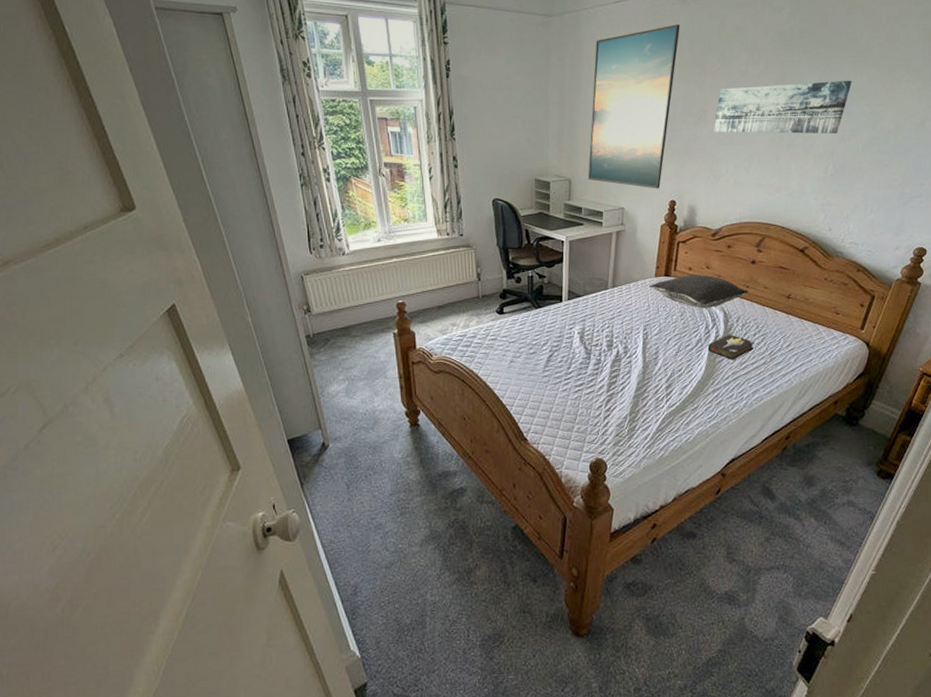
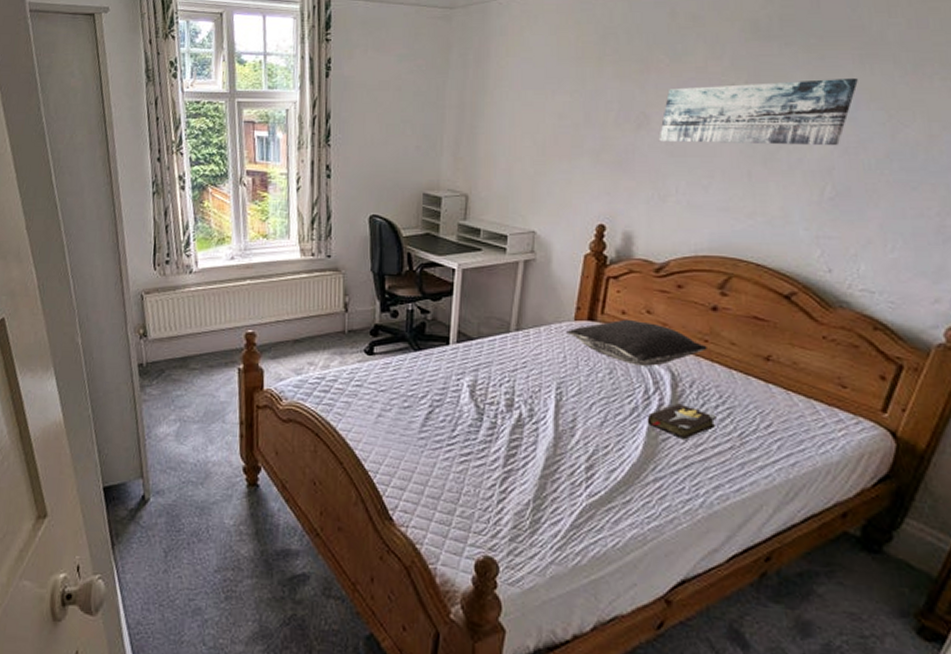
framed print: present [588,25,680,189] -> none [490,14,616,210]

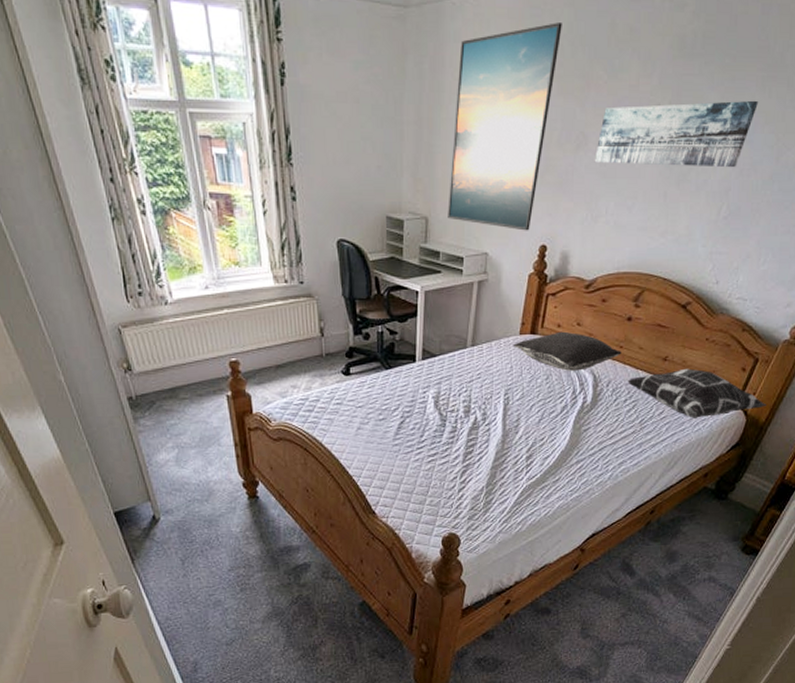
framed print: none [490,14,616,210] -> present [448,22,562,231]
hardback book: present [647,403,718,440] -> none [573,400,626,429]
decorative pillow: none [718,371,924,437] -> present [628,368,766,418]

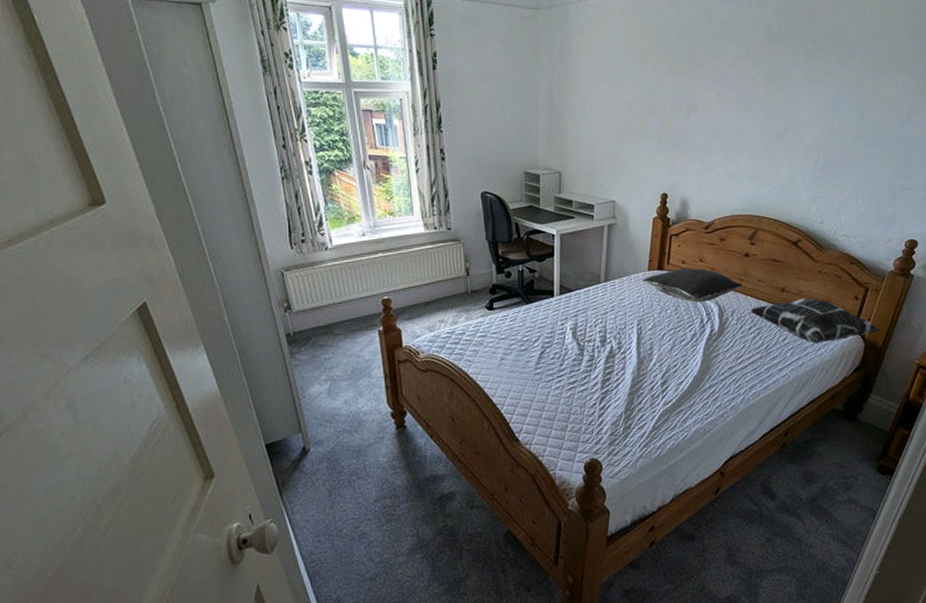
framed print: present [448,22,562,231] -> none [578,19,668,182]
wall art: present [594,100,758,168] -> none [703,74,839,128]

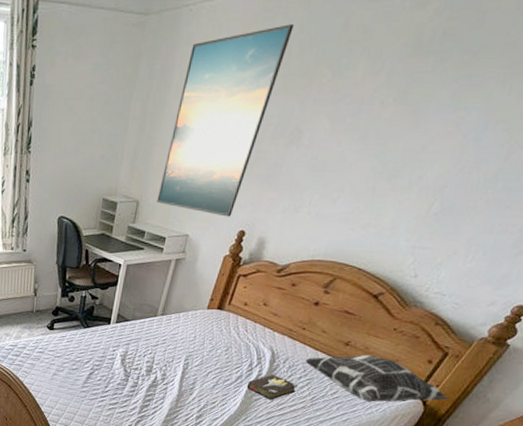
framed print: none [578,19,668,182] -> present [157,24,294,217]
pillow: present [641,267,743,302] -> none [198,309,304,347]
hardback book: none [703,328,751,355] -> present [246,374,299,401]

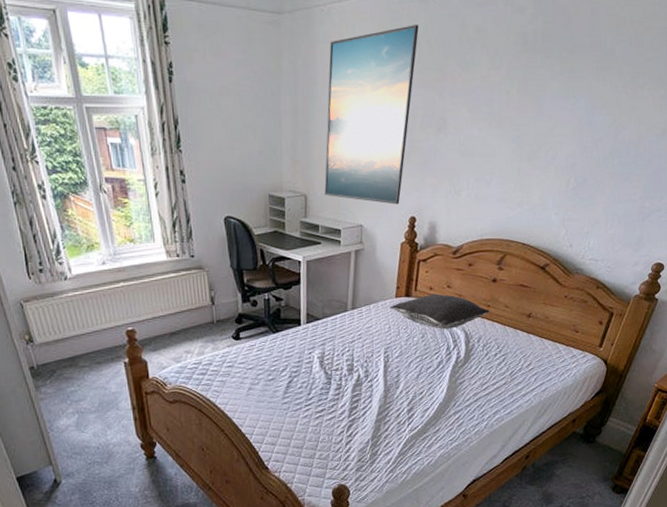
pillow: none [198,309,304,347] -> present [389,293,490,329]
hardback book: present [246,374,299,401] -> none [449,355,497,382]
decorative pillow: present [305,354,449,402] -> none [496,323,624,369]

